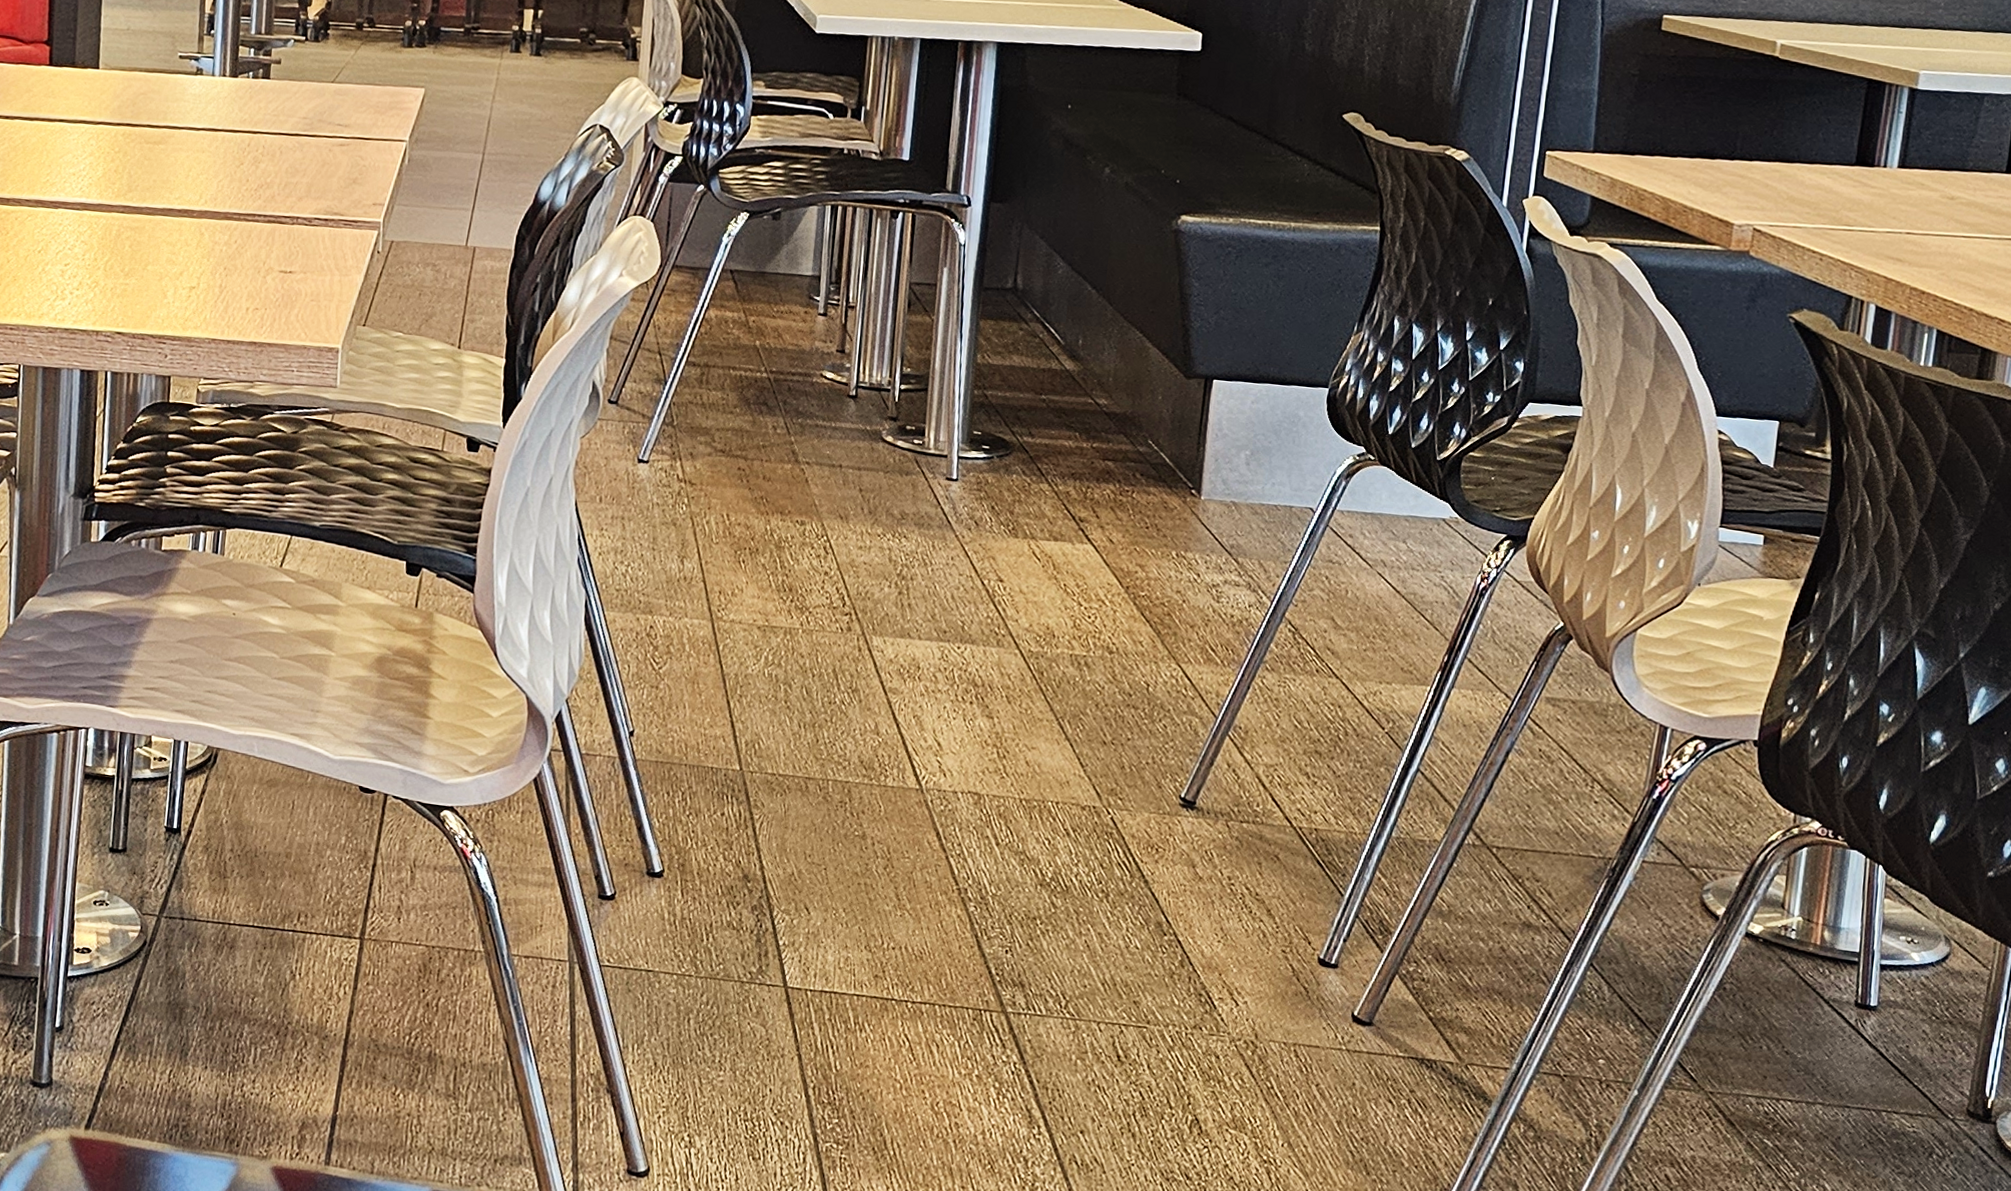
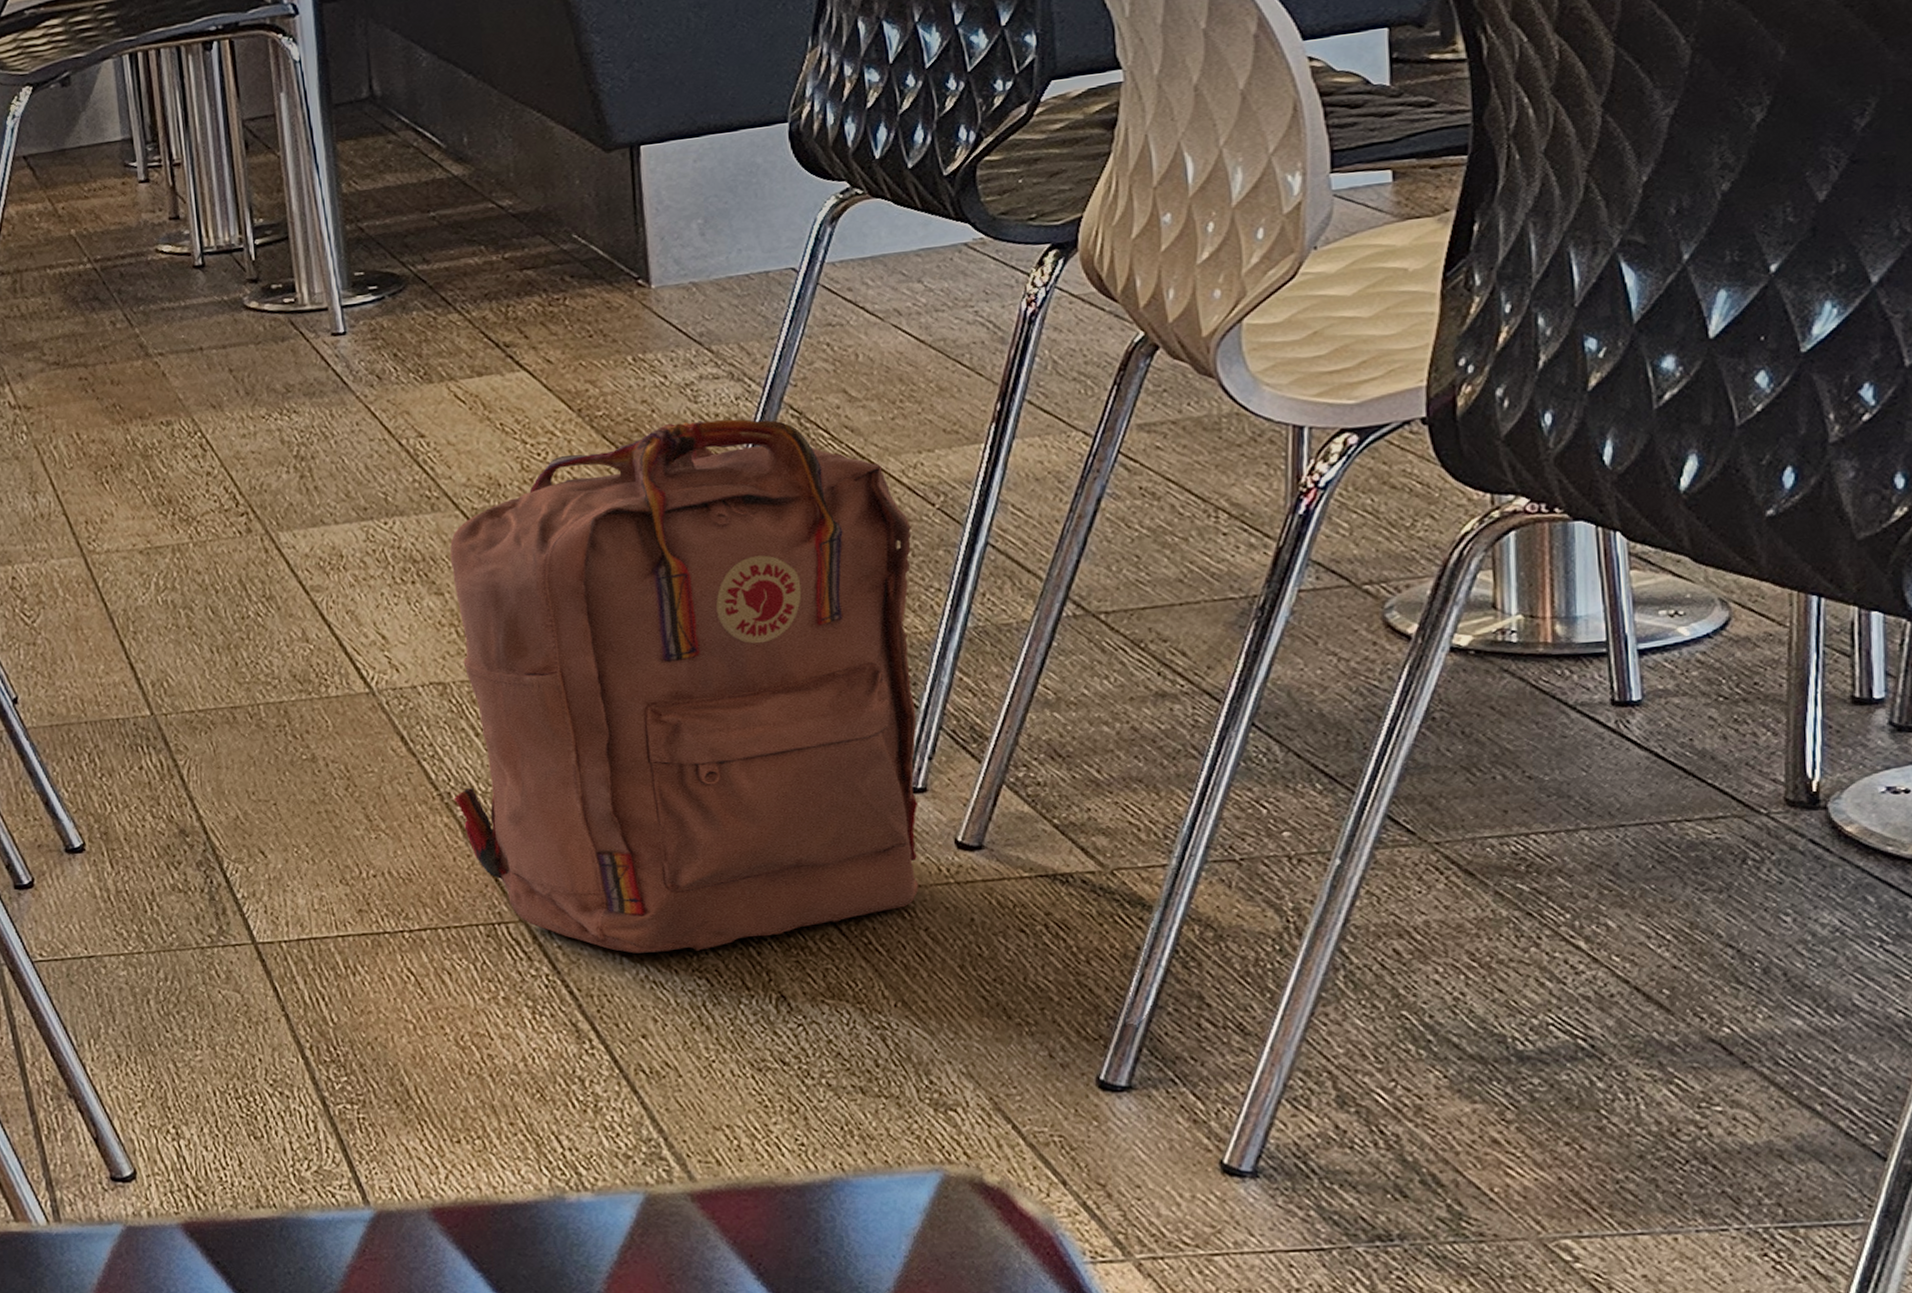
backpack: none [969,615,1364,1067] -> present [449,419,919,954]

